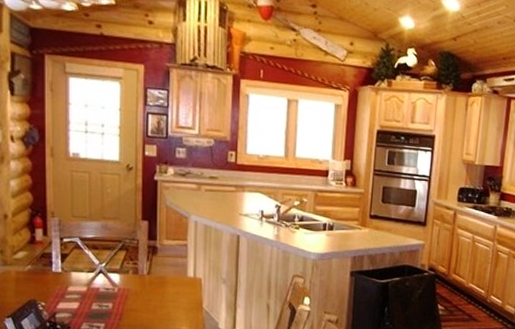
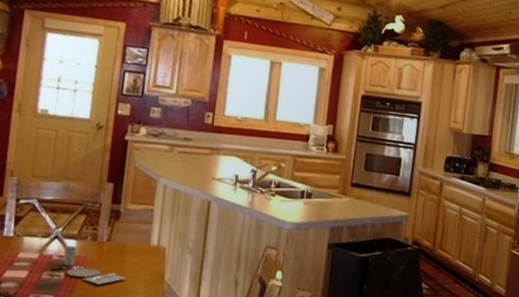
place setting: none [99,279,168,313] -> present [51,245,127,285]

